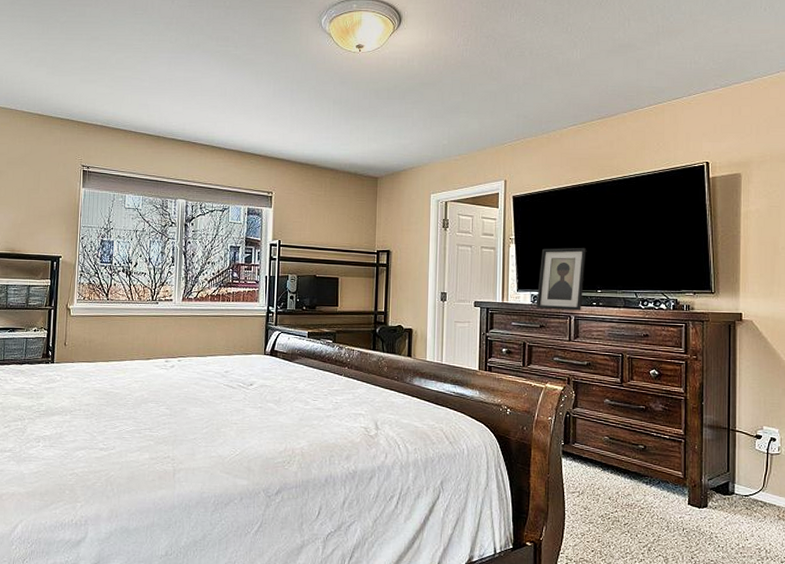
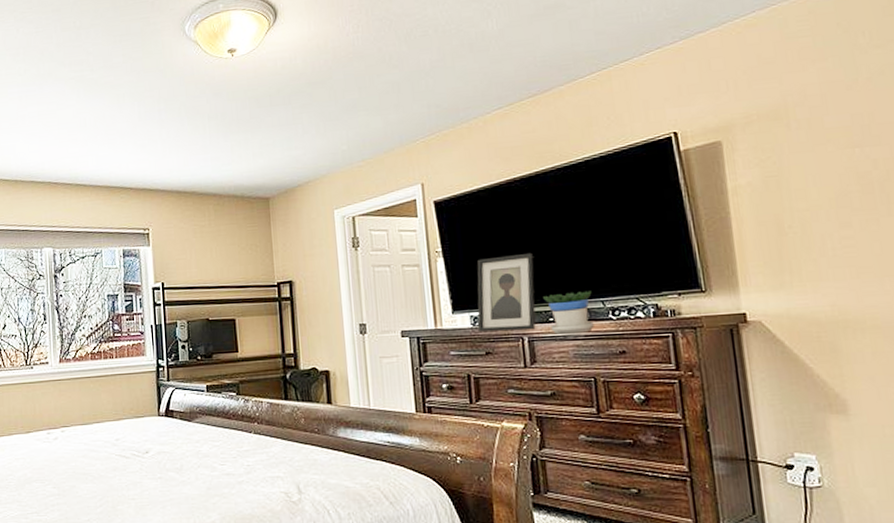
flowerpot: none [590,283,628,318] -> present [543,291,594,336]

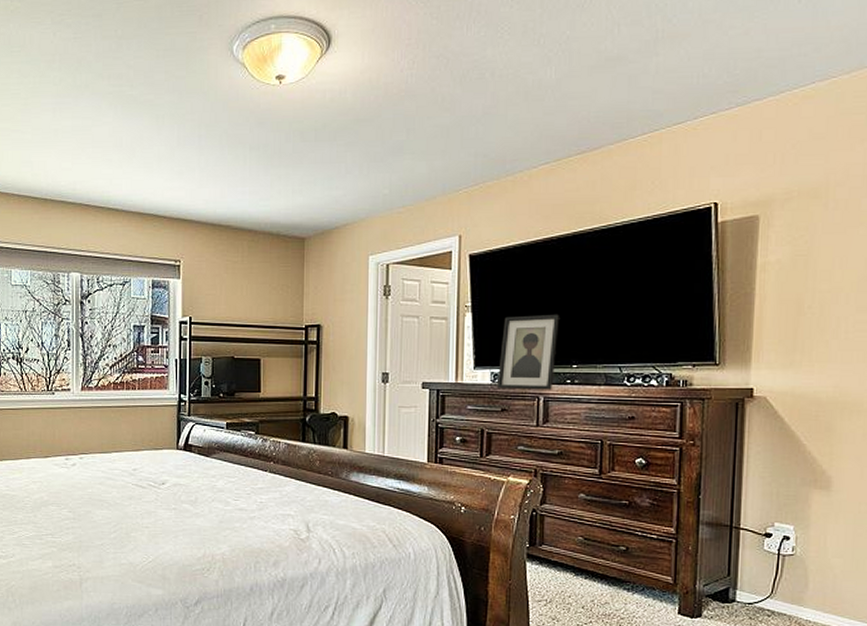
flowerpot: present [543,291,594,336] -> none [563,356,611,398]

